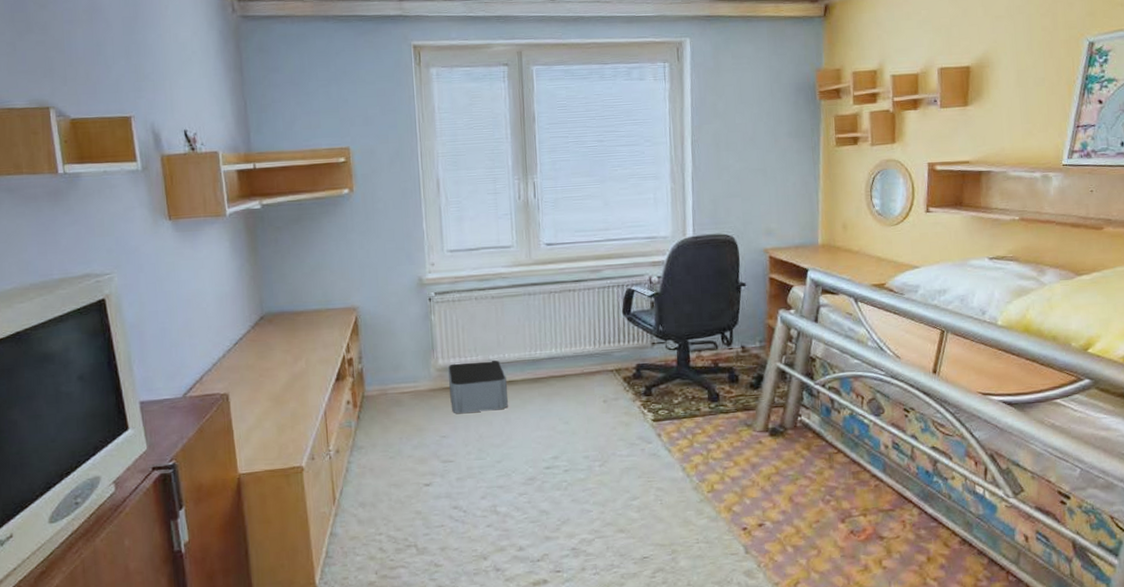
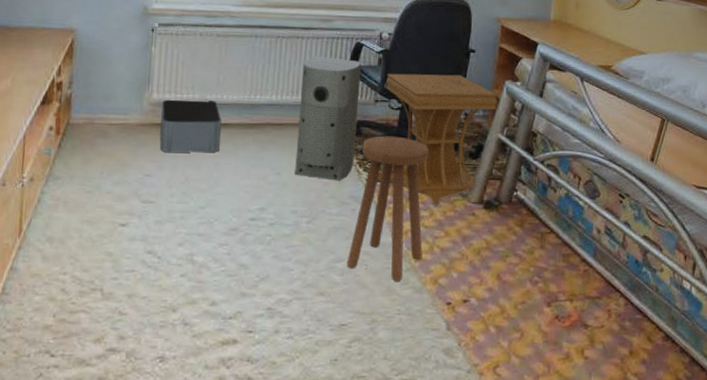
air purifier: none [578,306,638,424] -> present [295,56,361,181]
stool: none [642,375,714,514] -> present [347,135,429,283]
side table: none [660,309,773,437] -> present [377,73,497,205]

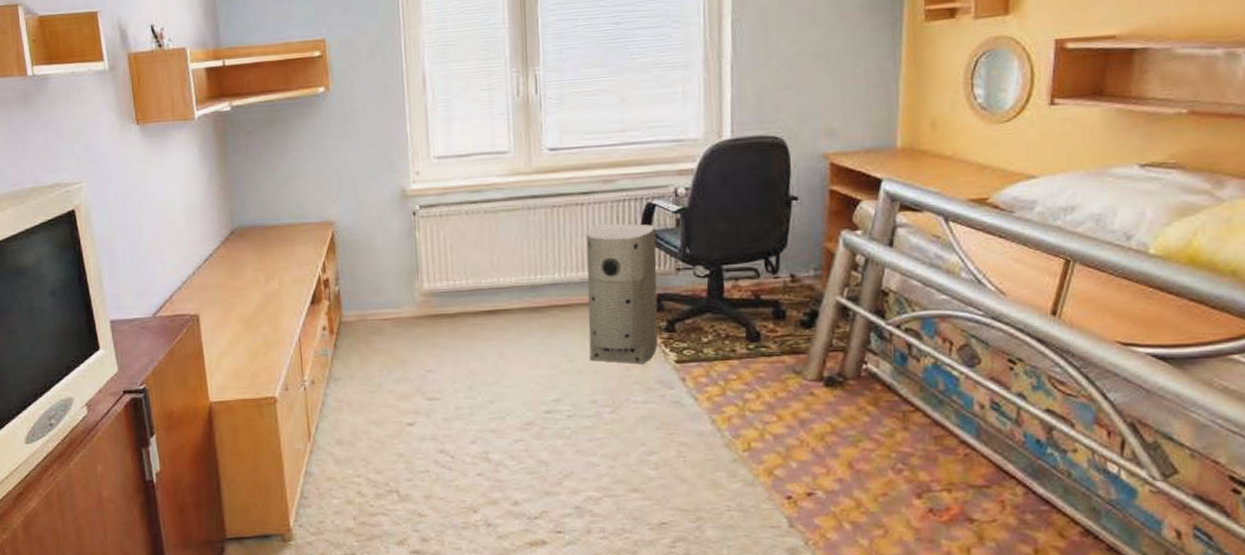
storage bin: present [159,99,223,153] -> none [434,284,502,346]
stool: present [347,135,429,283] -> none [661,308,751,475]
side table: present [377,73,497,205] -> none [688,229,832,385]

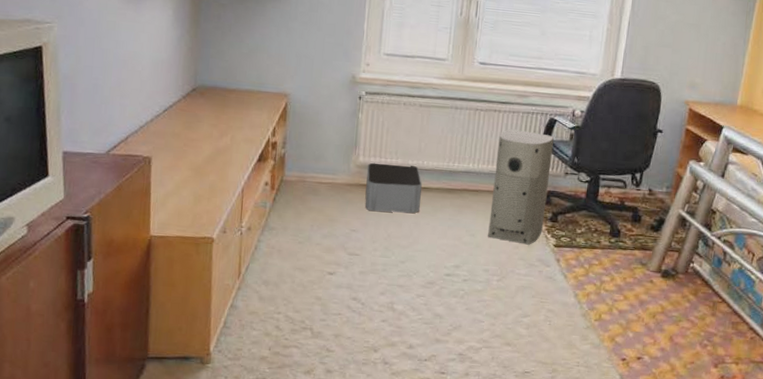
storage bin: none [434,284,502,346] -> present [365,162,423,213]

